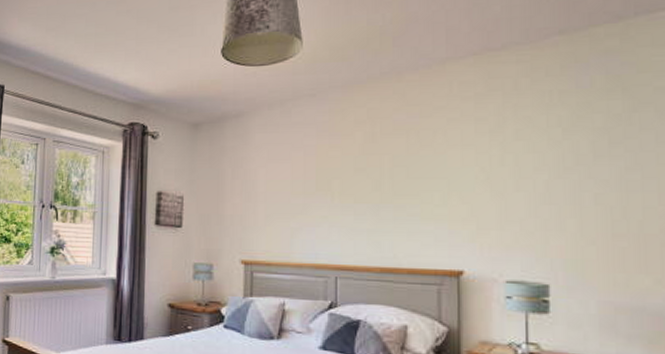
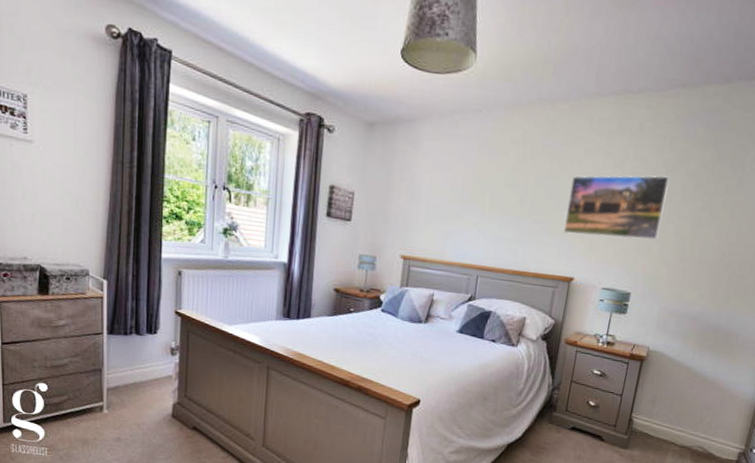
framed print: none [437,136,572,219] -> present [564,175,670,240]

